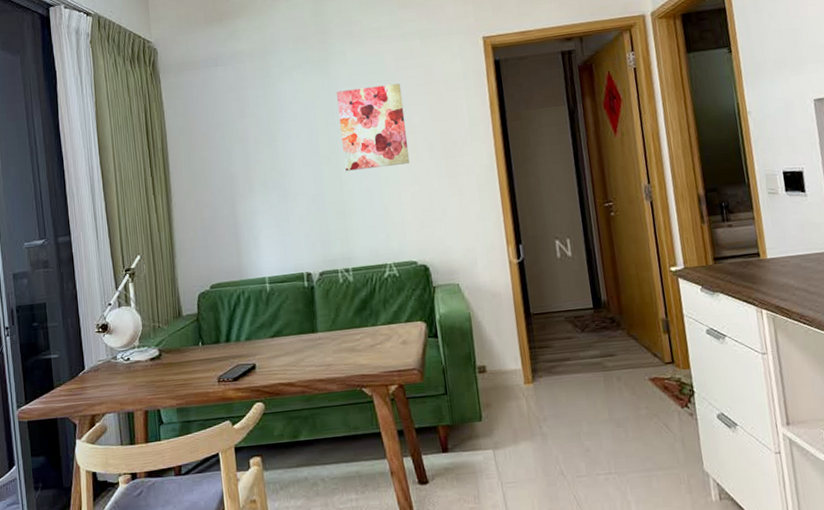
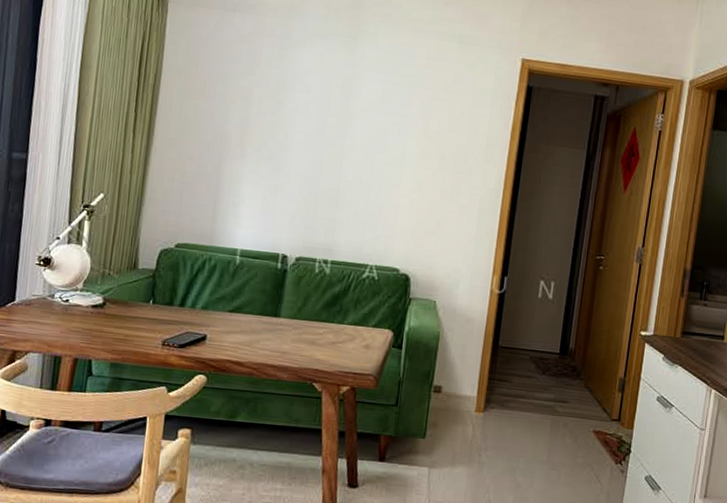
wall art: present [337,83,410,171] -> none [348,74,427,168]

